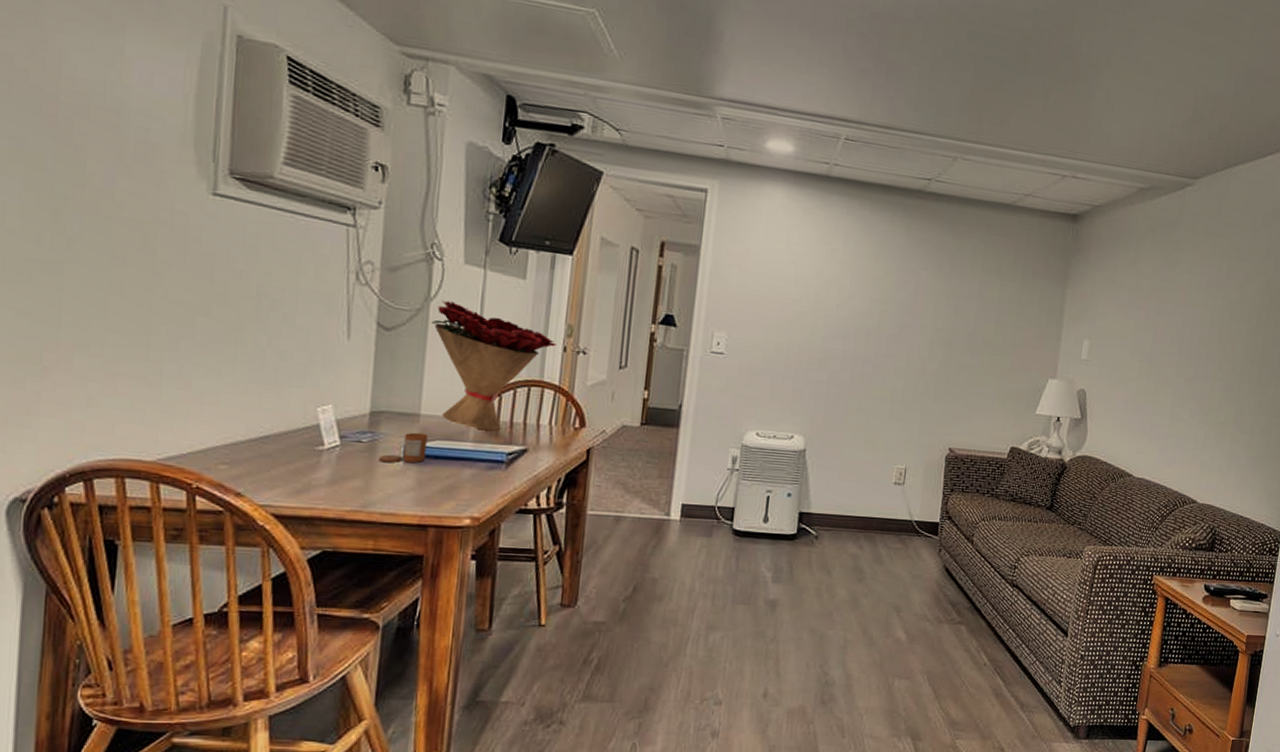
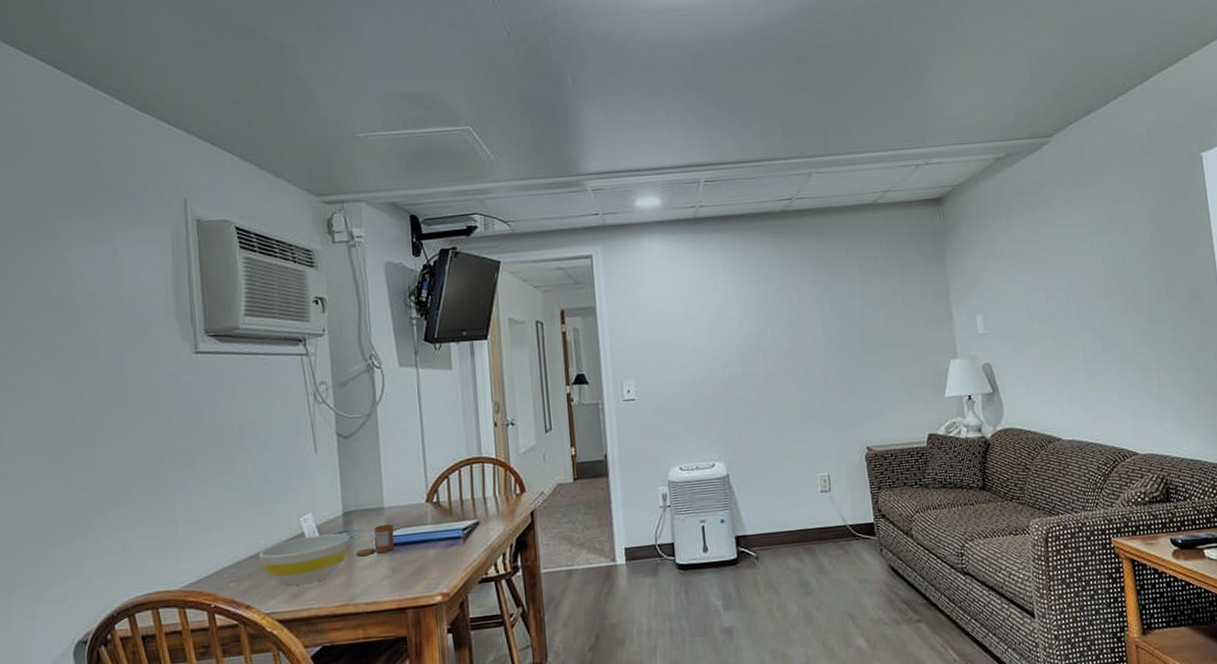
bowl: none [260,429,374,482] -> present [259,533,350,586]
flower bouquet: present [431,300,557,431] -> none [380,402,488,512]

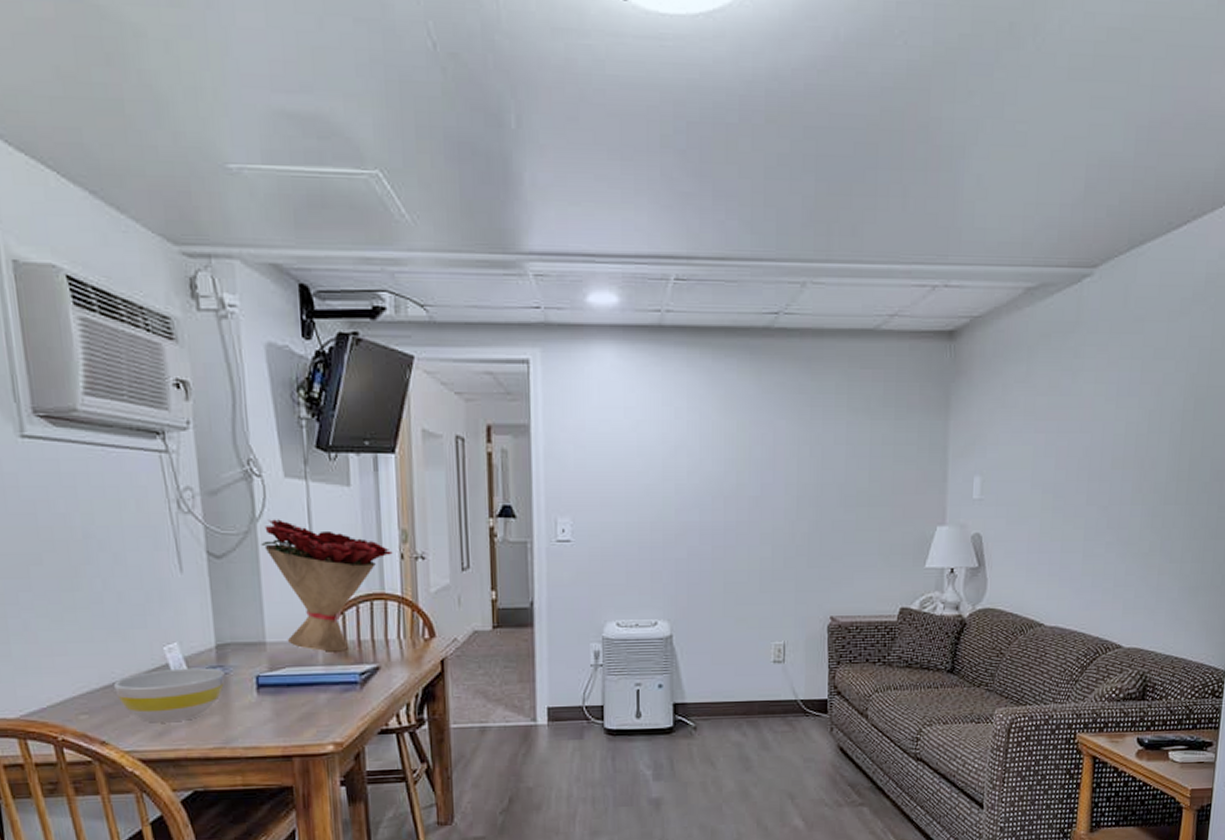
candle: present [356,523,395,557] -> none [233,661,279,696]
flower bouquet: none [380,402,488,512] -> present [261,519,393,652]

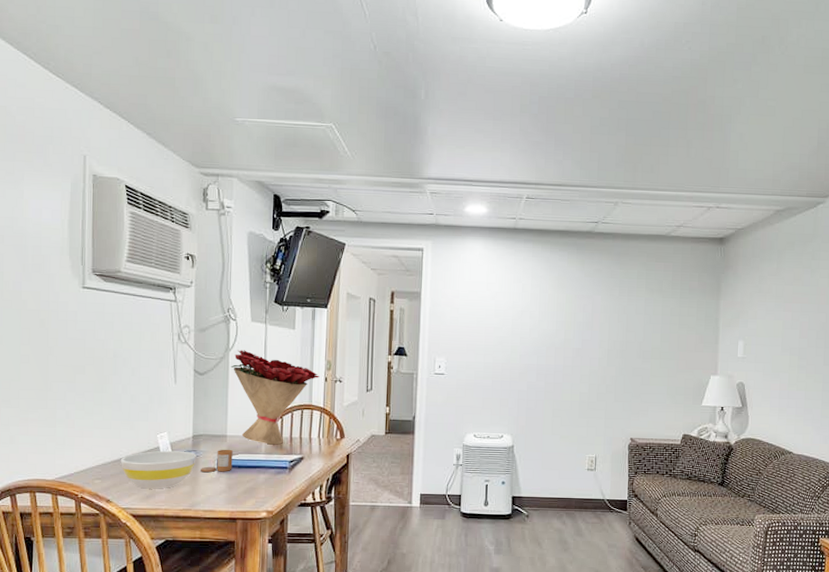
candle: none [233,661,279,696] -> present [201,449,233,473]

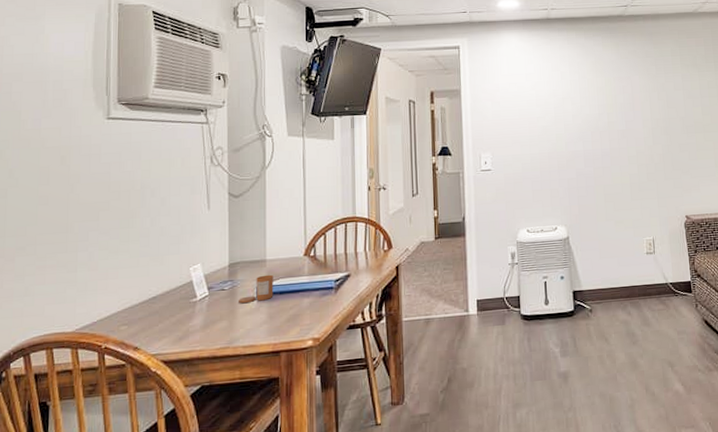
bowl: present [121,450,197,489] -> none [150,282,234,330]
flower bouquet: present [231,350,320,445] -> none [268,166,363,265]

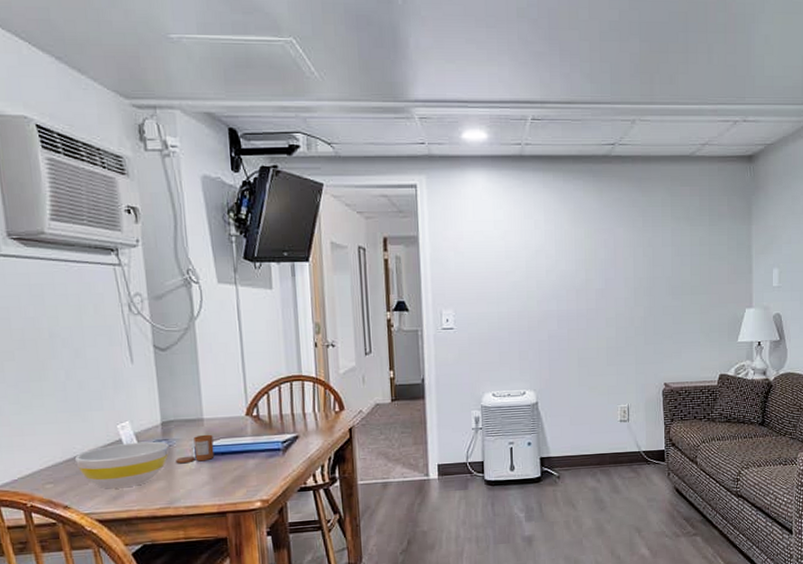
bowl: none [150,282,234,330] -> present [75,441,170,489]

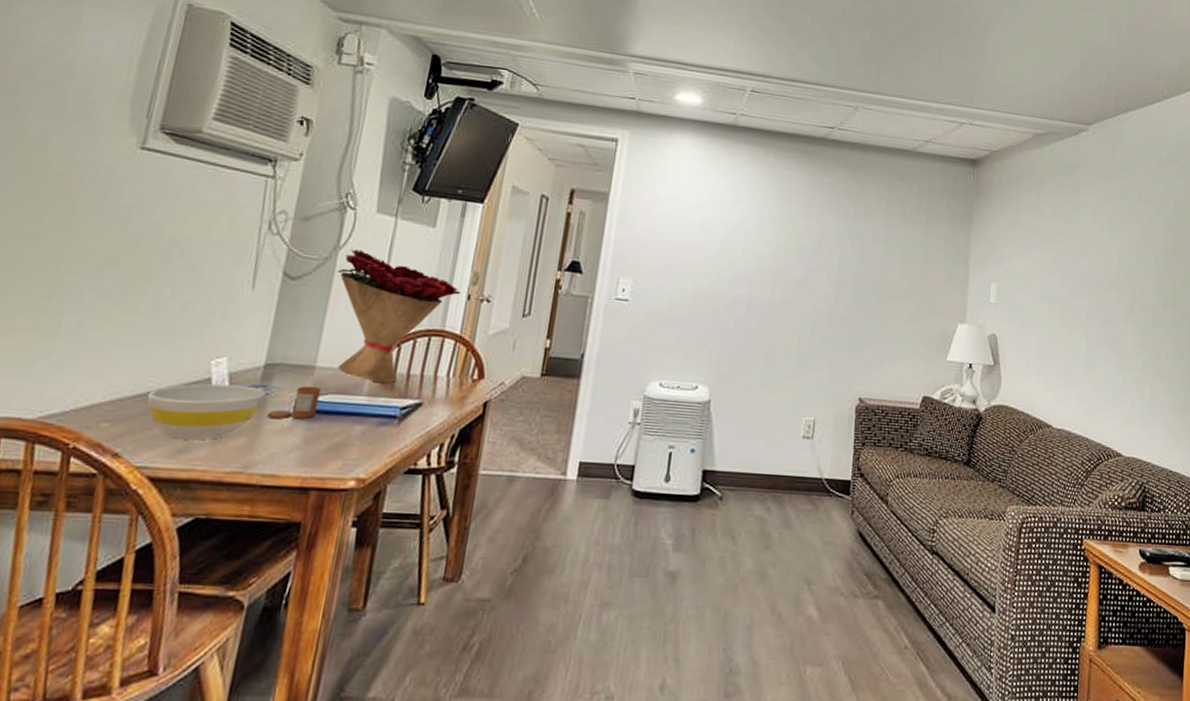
flower bouquet: none [199,317,308,425] -> present [337,249,461,384]

